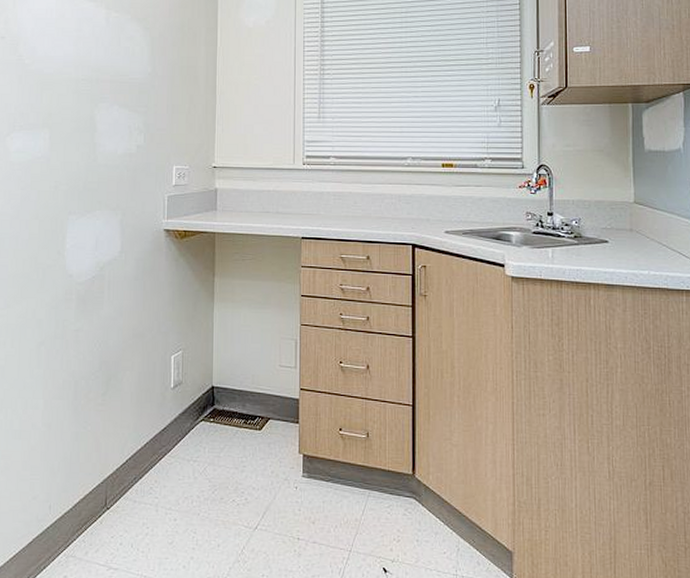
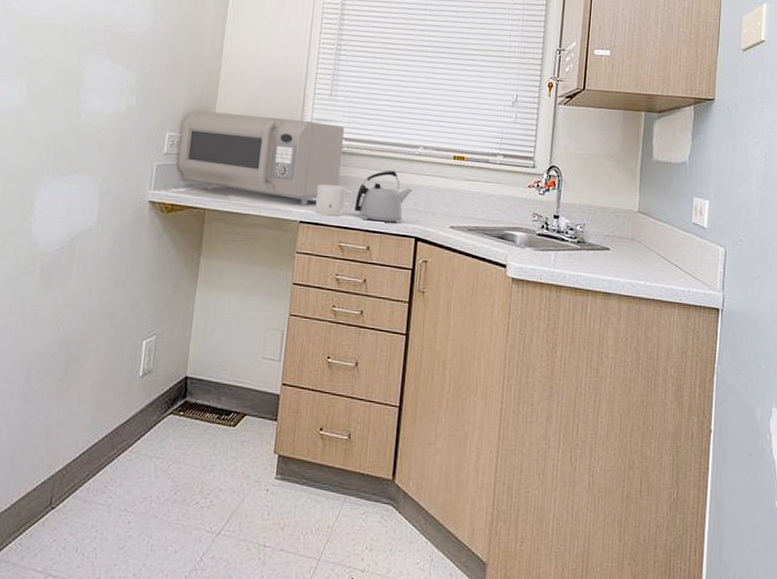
microwave: none [187,143,334,222] -> present [178,109,344,206]
mug: none [314,201,350,231] -> present [315,184,355,217]
kettle: none [352,182,405,232] -> present [354,170,413,224]

